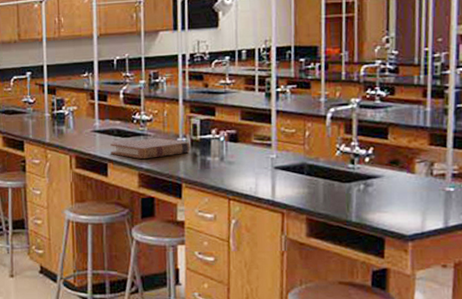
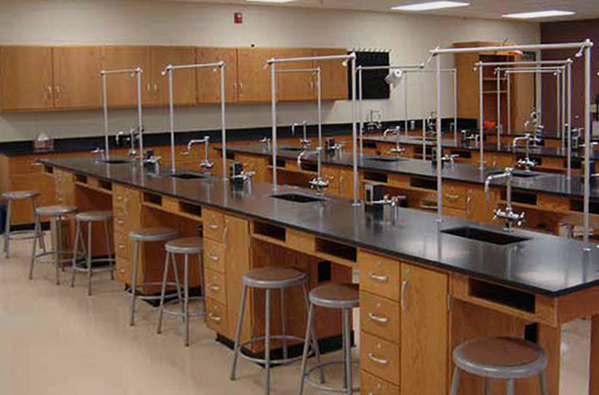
book: present [110,137,191,159] -> none [288,203,365,223]

